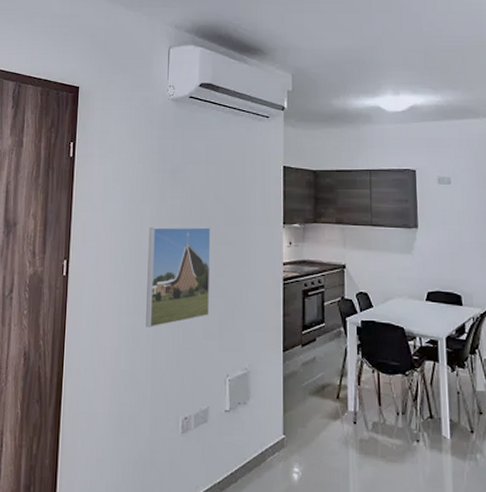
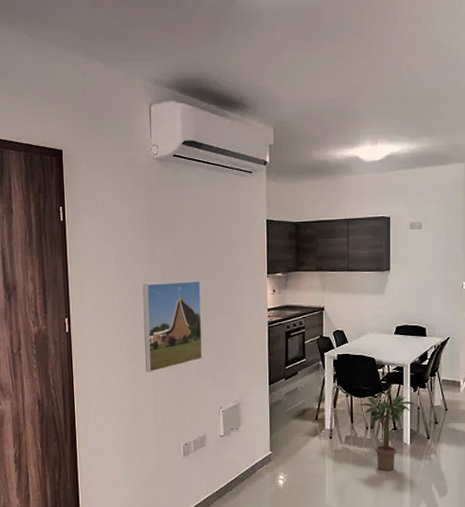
potted plant: none [389,374,453,473] -> present [361,396,414,472]

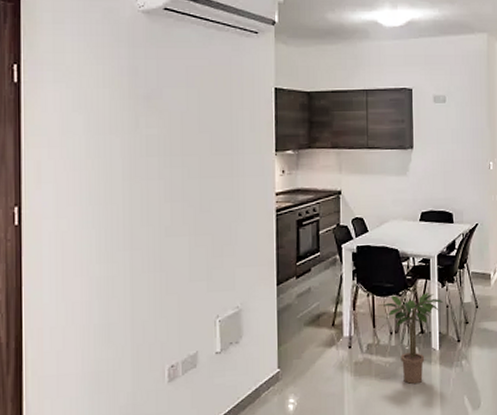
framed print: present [142,281,203,372] -> none [120,159,196,275]

